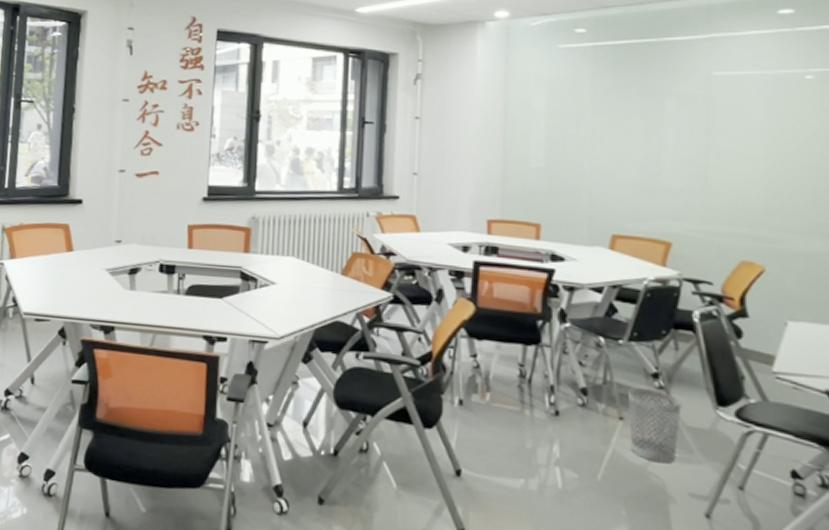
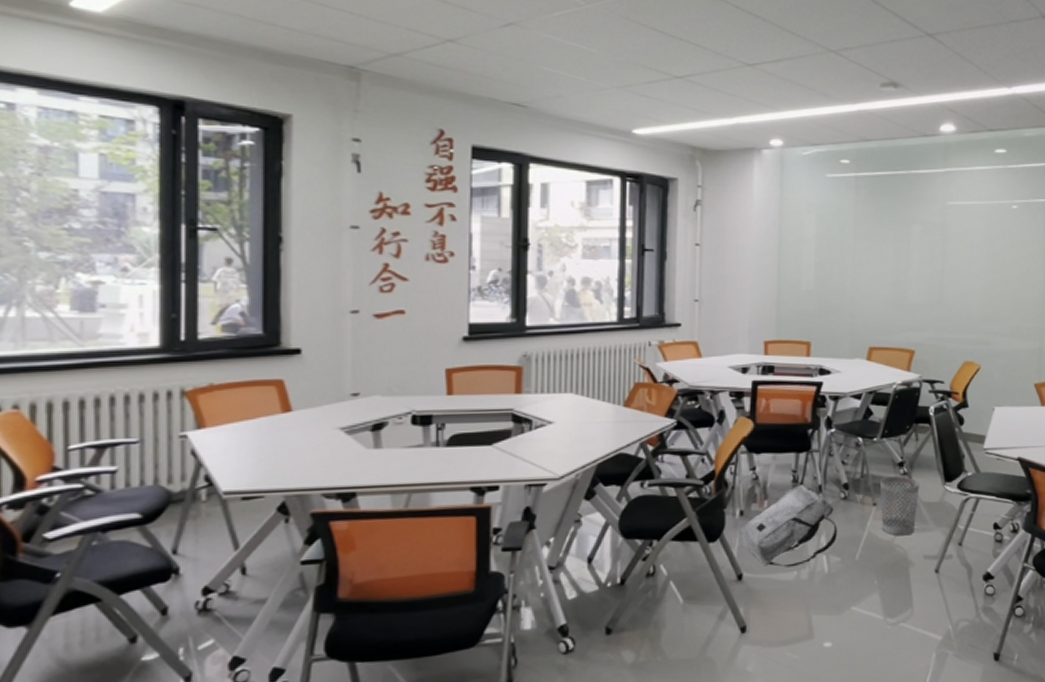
backpack: none [458,380,573,474] -> present [740,483,837,568]

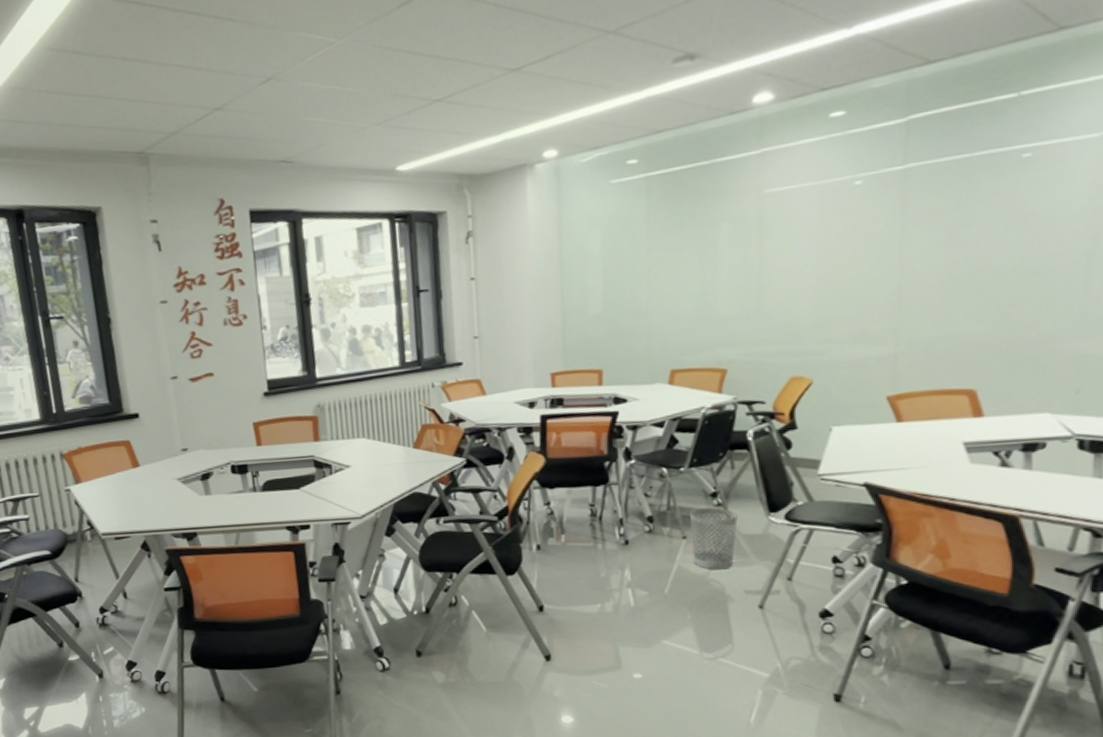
backpack: present [740,483,837,568] -> none [538,517,643,600]

